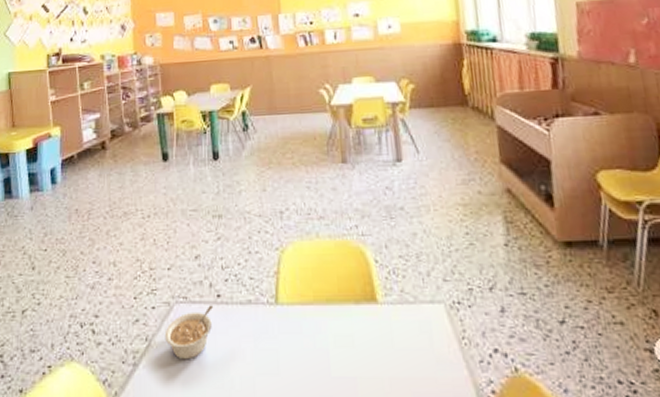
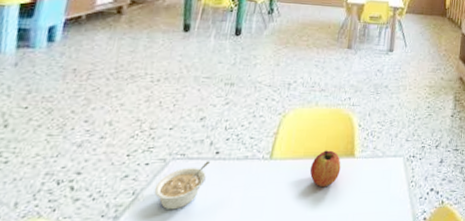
apple: none [324,293,363,340] -> present [309,150,341,186]

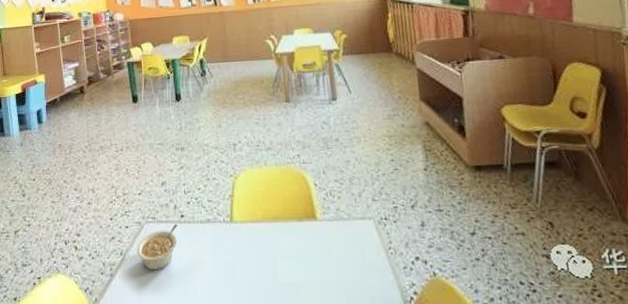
apple: present [309,150,341,186] -> none [271,212,305,251]

